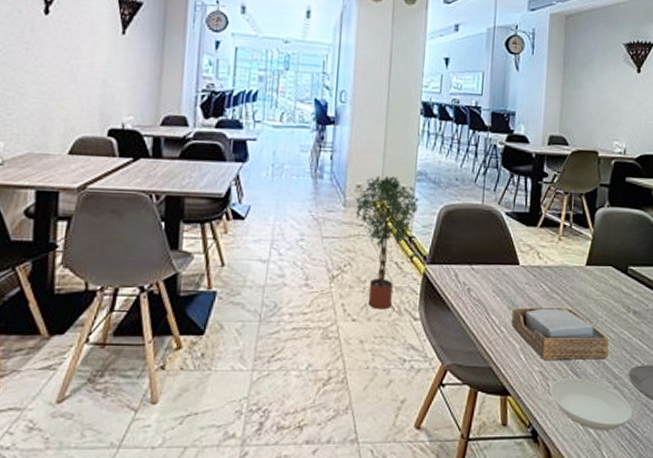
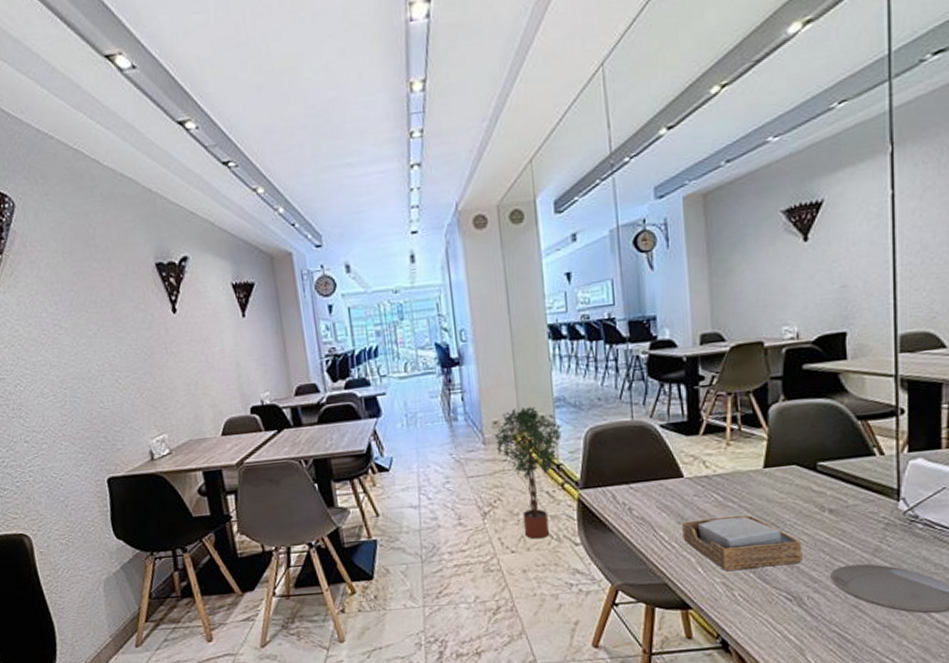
saucer: present [550,378,633,430] -> none [737,585,841,636]

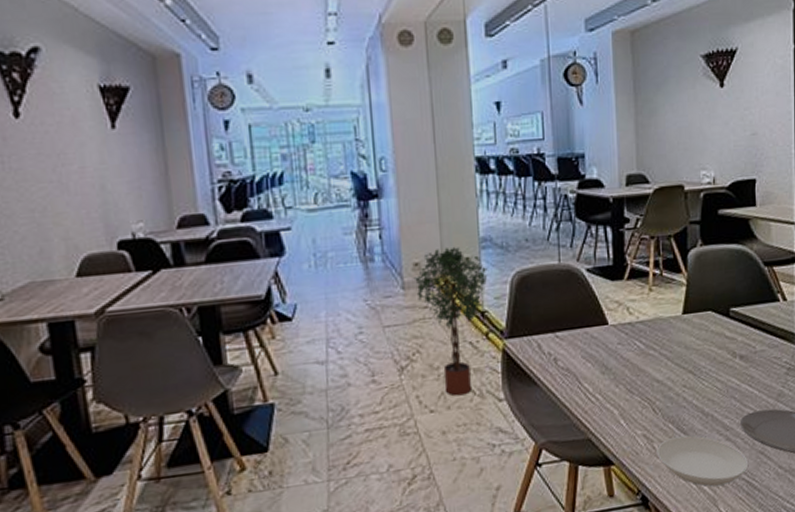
napkin holder: present [682,515,803,571] -> none [606,363,716,423]
saucer: none [737,585,841,636] -> present [656,435,749,487]

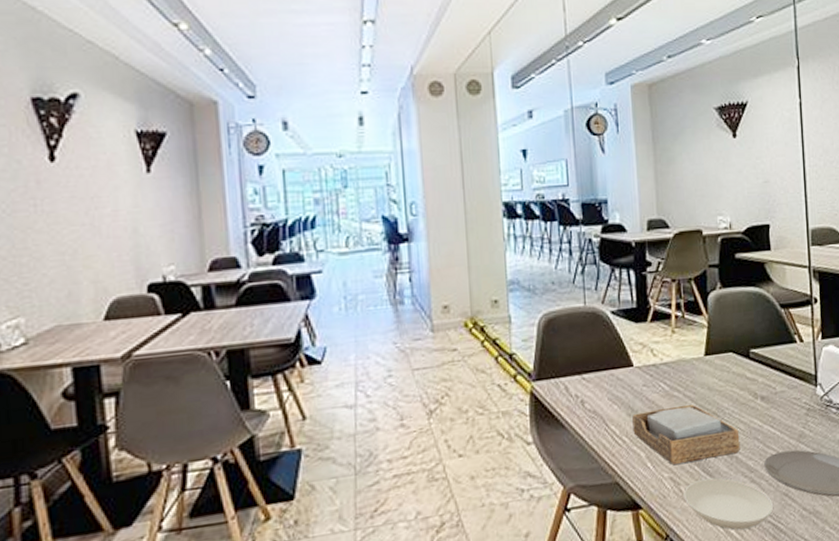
potted tree: present [413,246,488,396] -> none [442,289,515,440]
napkin holder: none [606,363,716,423] -> present [632,404,740,465]

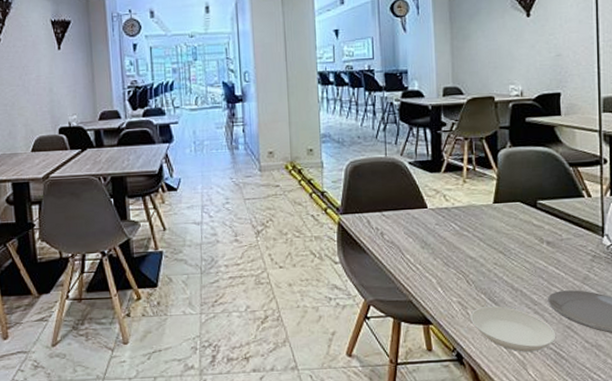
napkin holder: present [632,404,740,465] -> none [425,243,525,292]

